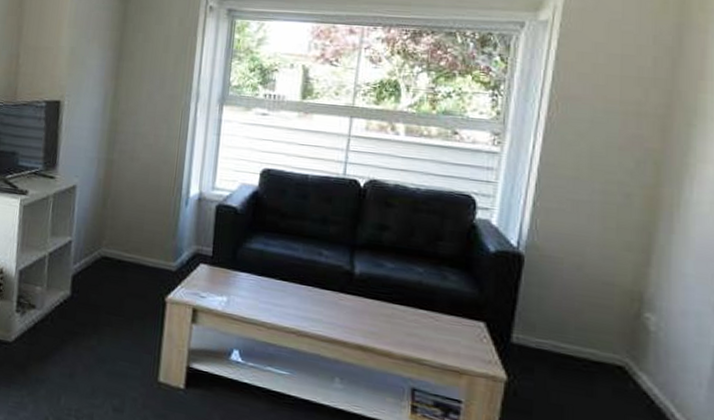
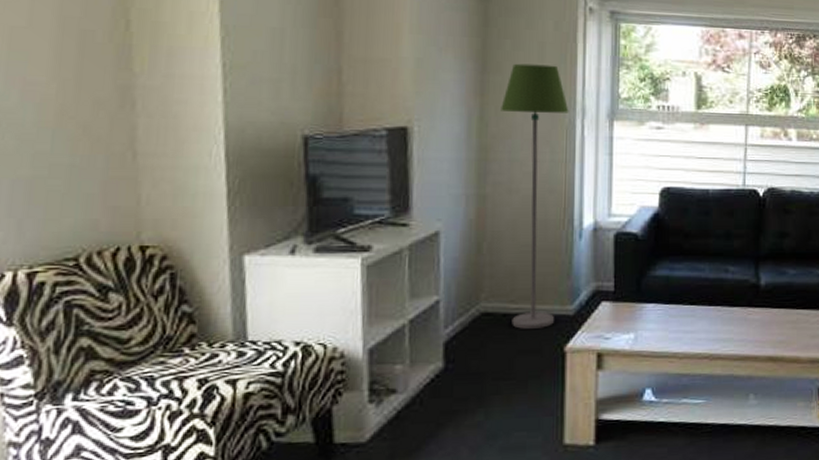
floor lamp: none [124,53,186,278] -> present [501,63,569,329]

